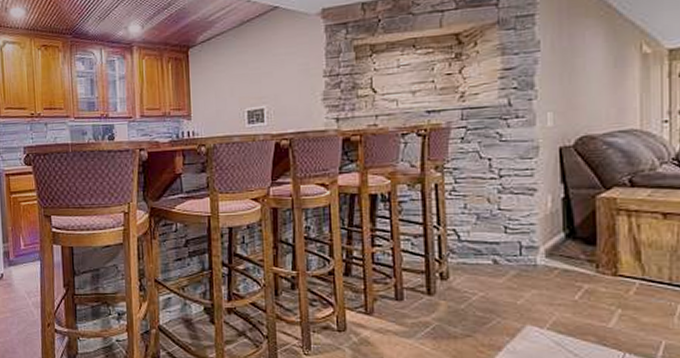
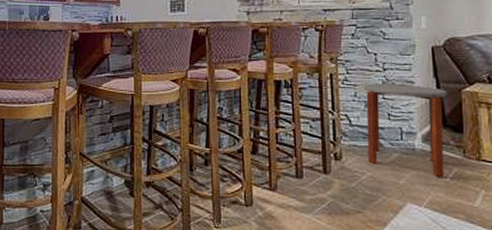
side table: none [474,191,577,295] -> present [363,83,447,177]

